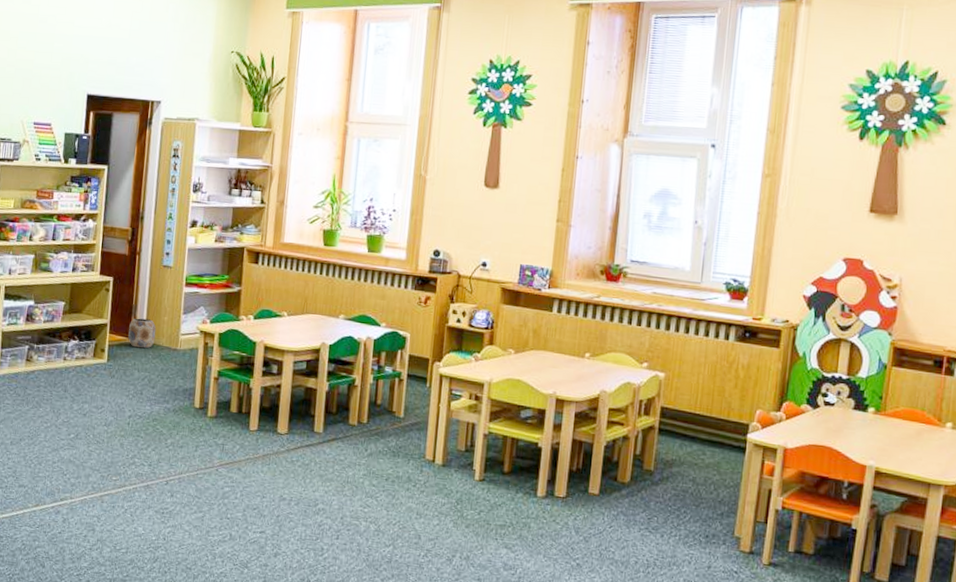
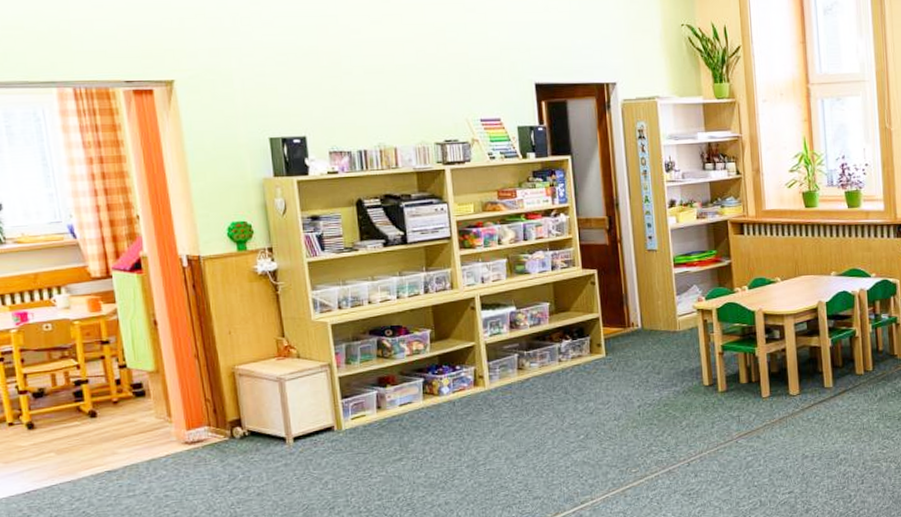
planter: present [128,318,157,349] -> none [623,306,653,337]

